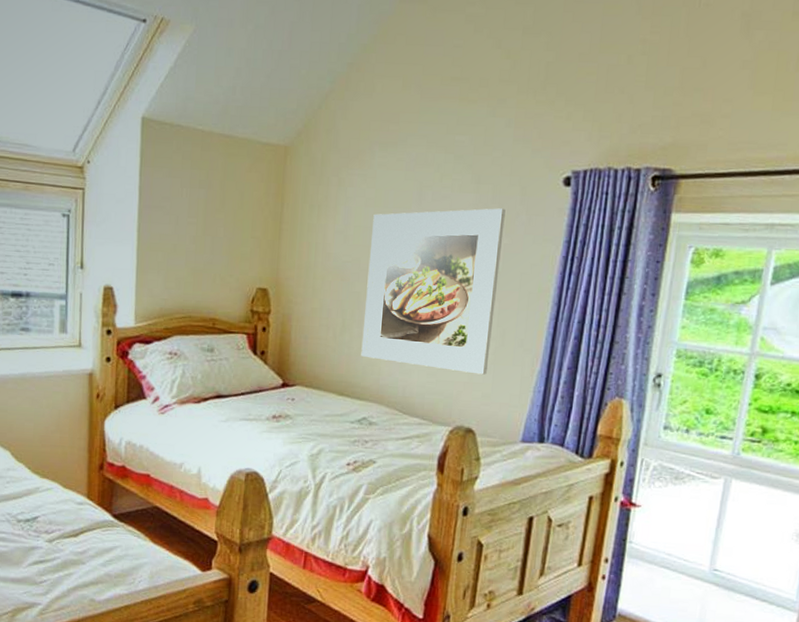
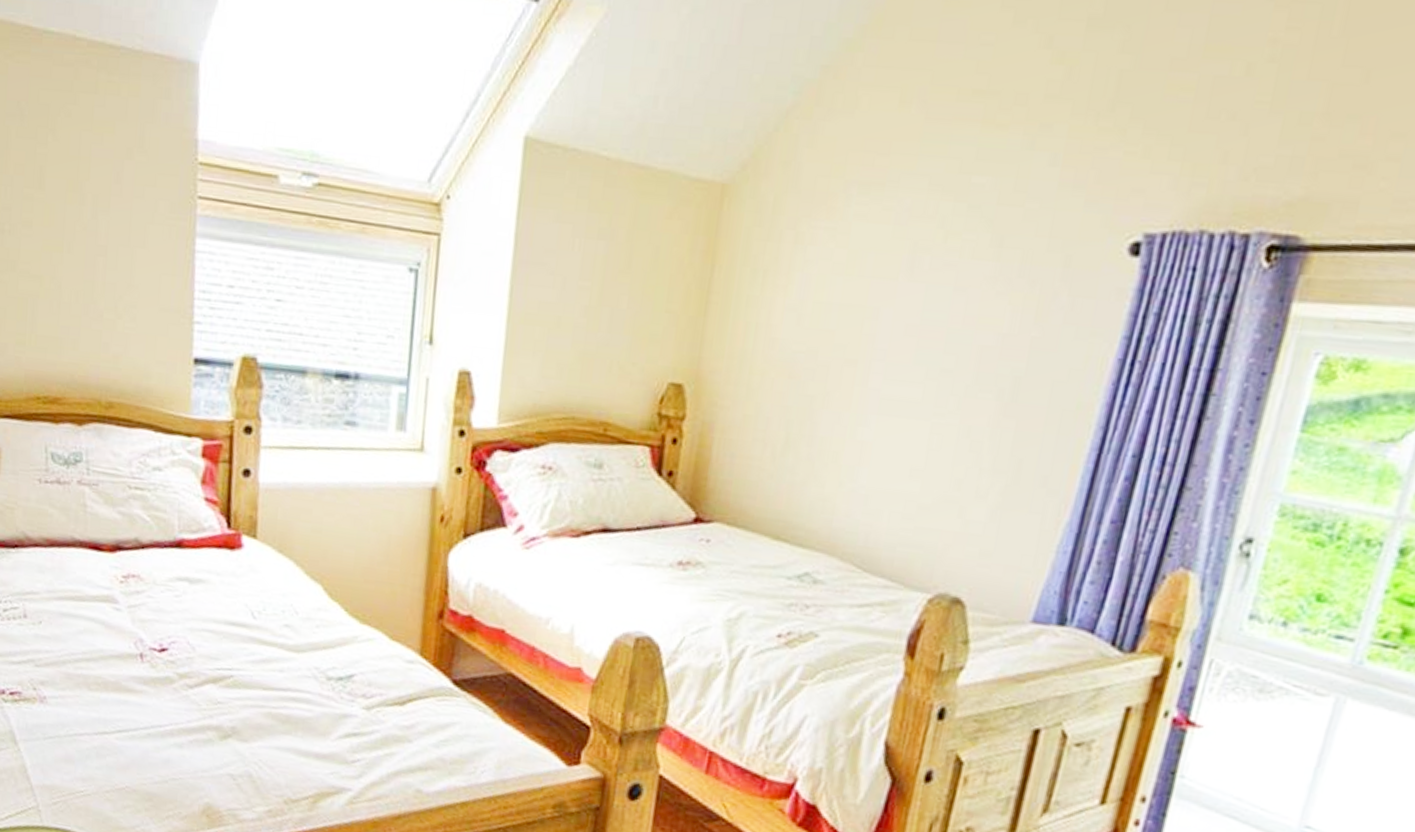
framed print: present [361,208,506,375] -> none [808,284,1038,524]

